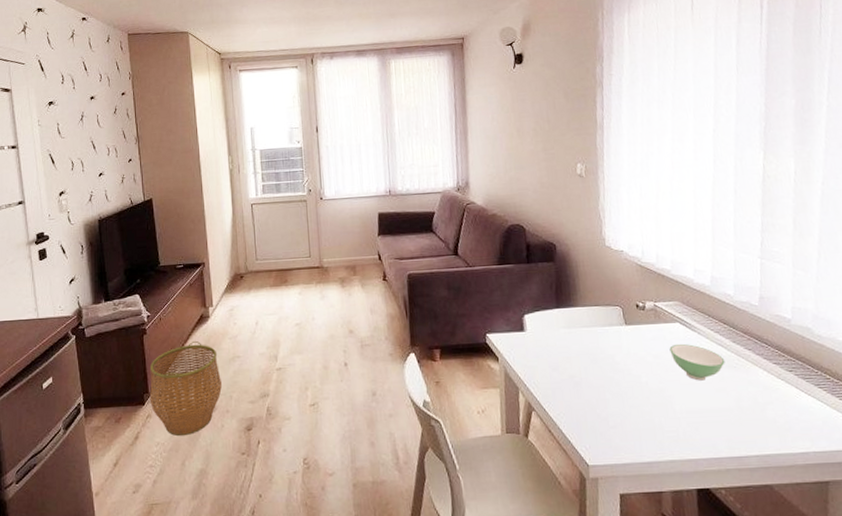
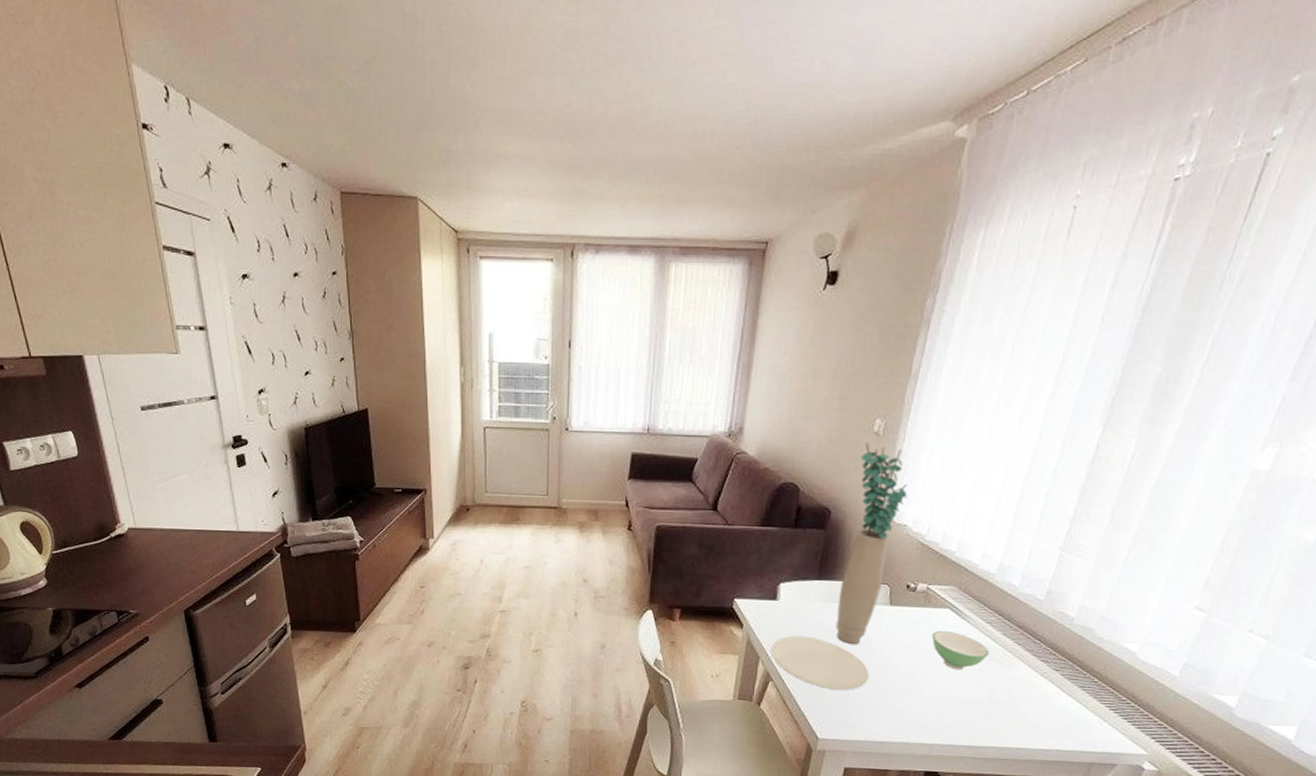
basket: present [149,340,222,436] -> none [361,572,439,667]
plate: none [528,362,623,414] -> present [771,635,870,691]
vase: none [572,184,618,366] -> present [835,443,908,644]

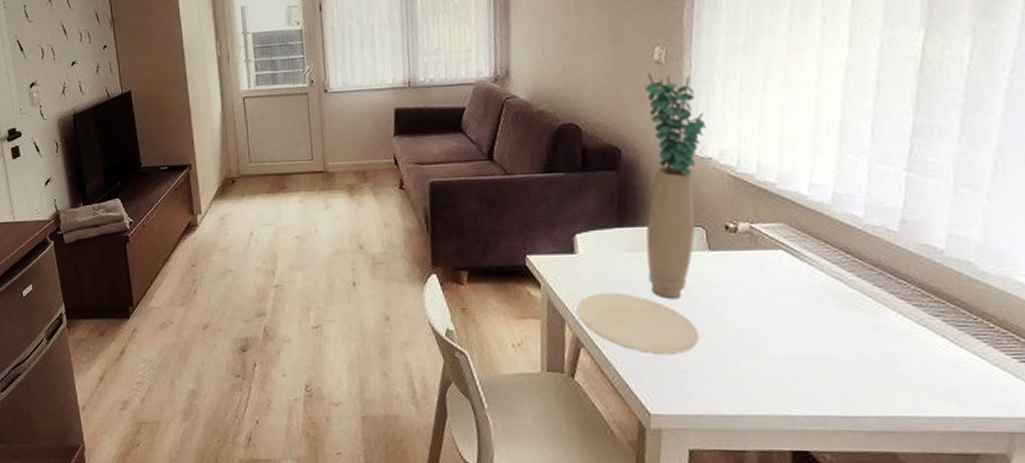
bowl: present [931,630,990,670] -> none [767,275,844,322]

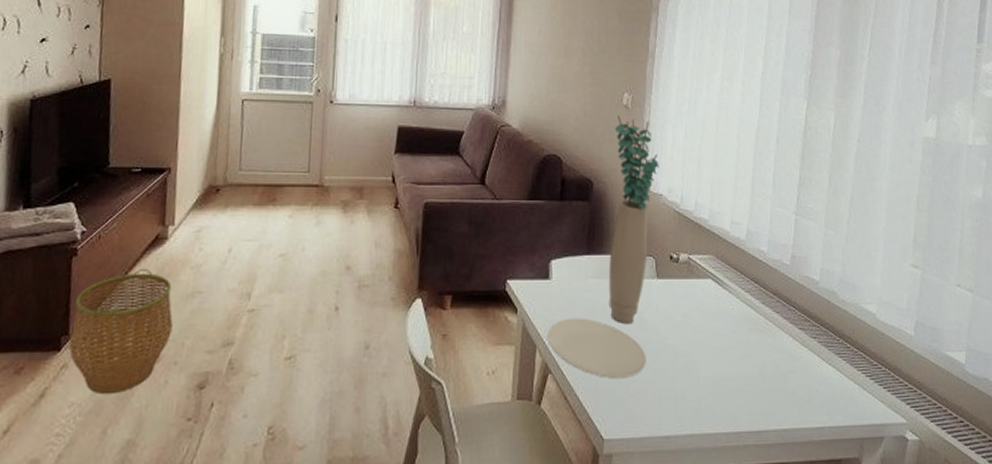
basket: none [134,251,213,353] -> present [68,268,173,394]

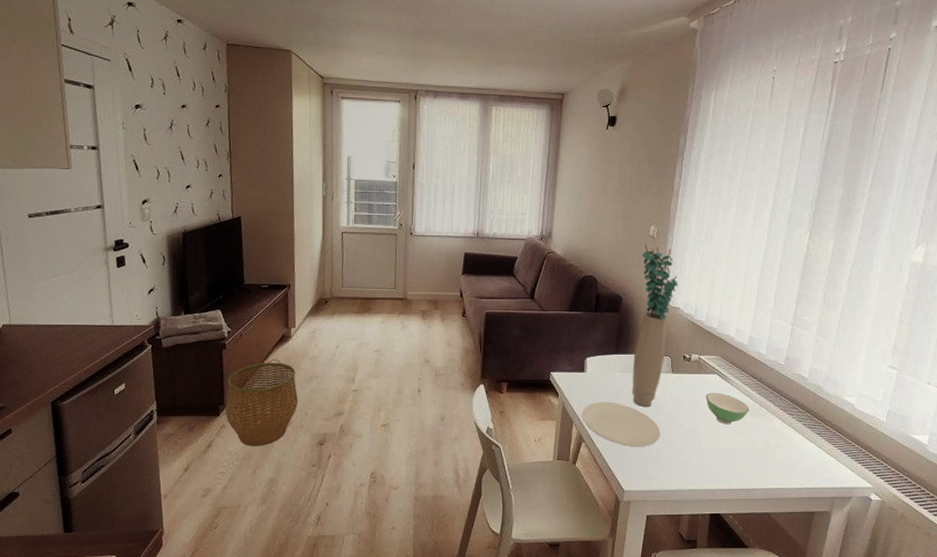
bowl: none [699,302,753,345] -> present [705,392,749,425]

